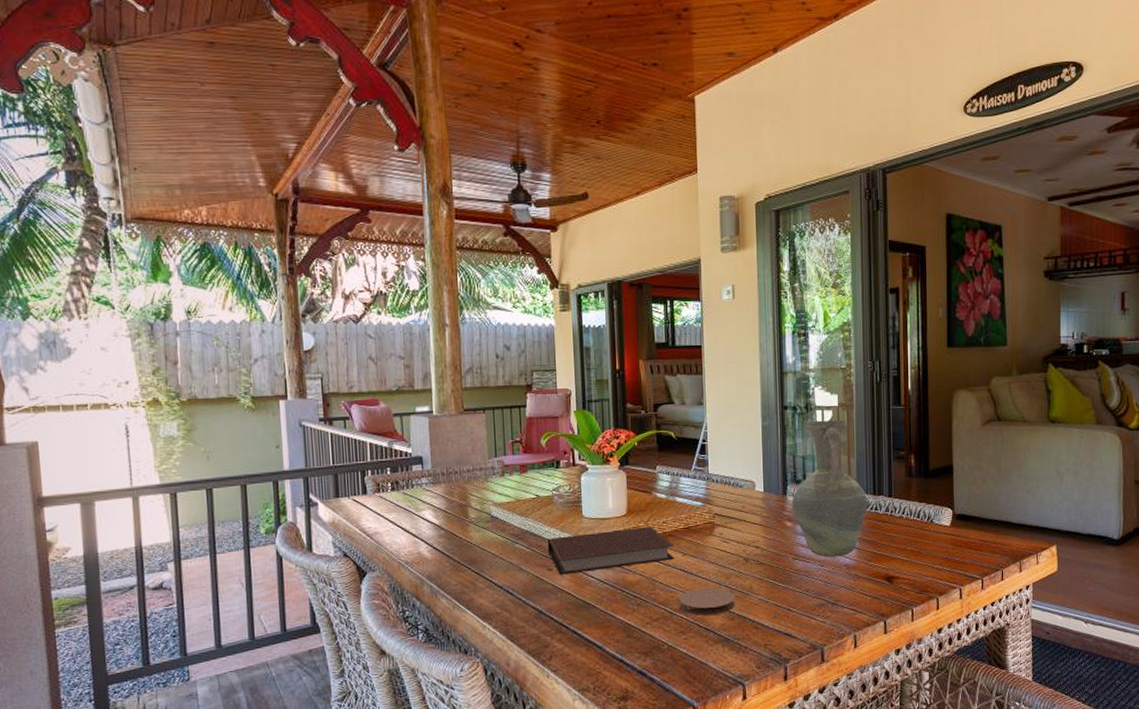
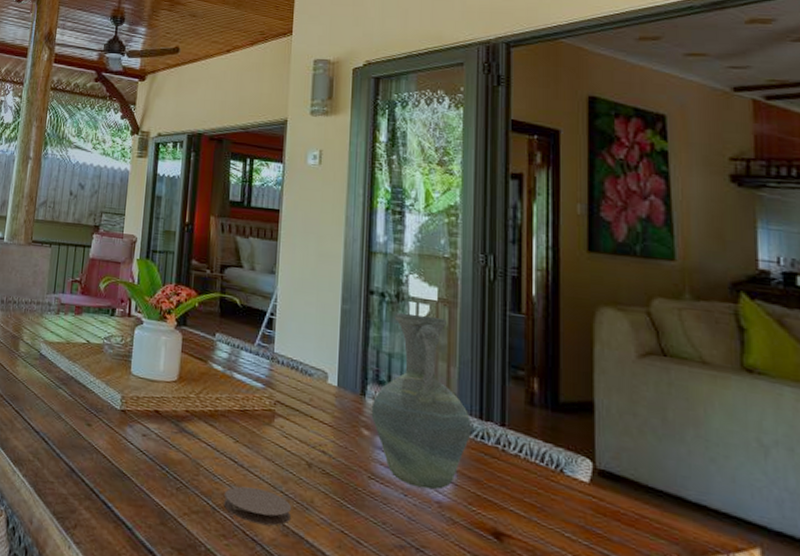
notebook: present [547,526,675,575] -> none [90,390,226,446]

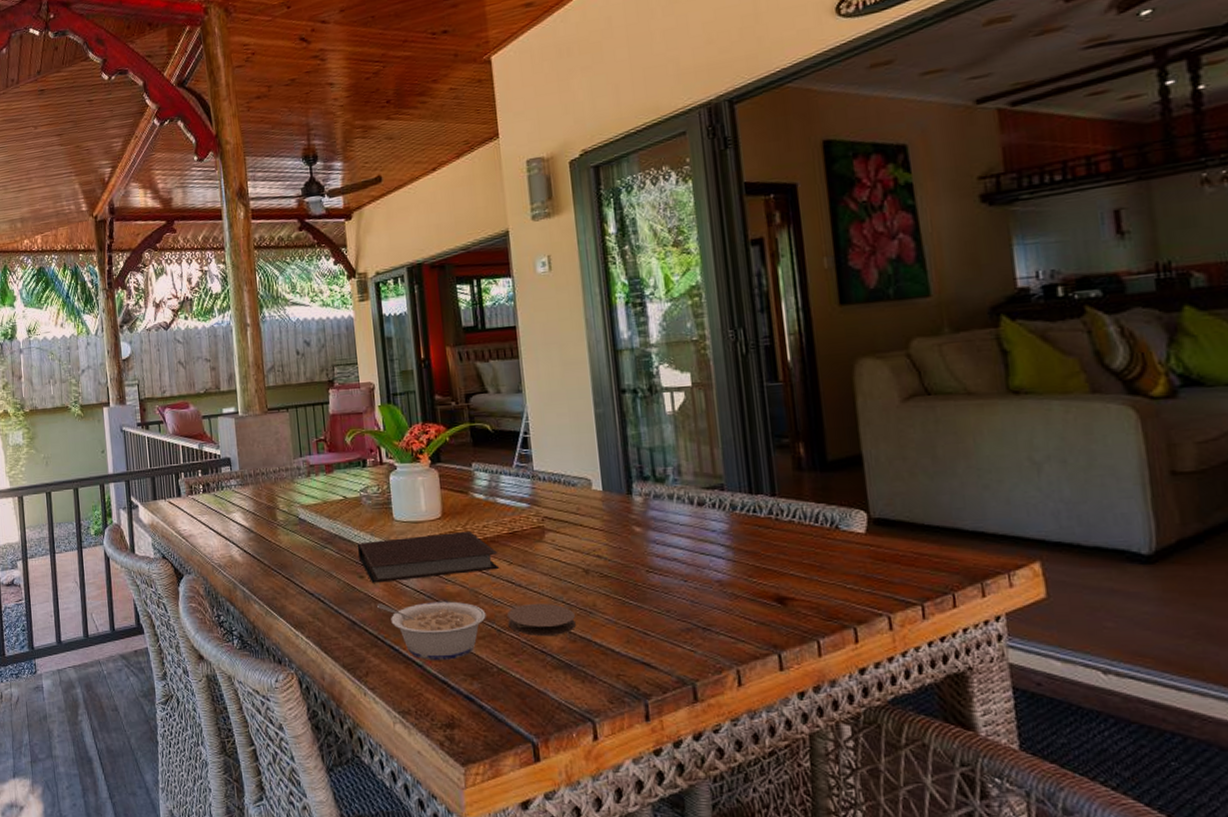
notebook: none [90,390,226,446] -> present [357,530,500,583]
legume: none [99,455,204,530] -> present [377,601,486,660]
pitcher: present [371,312,472,490] -> none [639,403,743,571]

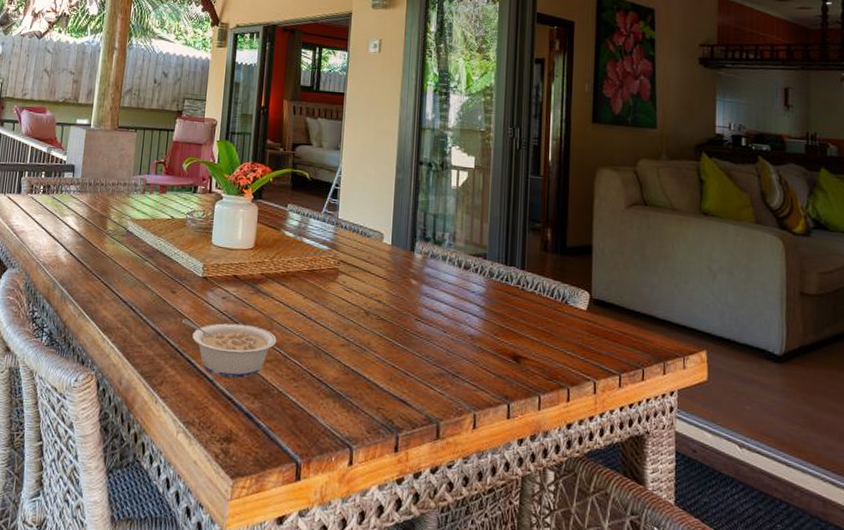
notebook: present [357,530,500,583] -> none [174,260,297,302]
coaster: present [507,604,576,637] -> none [294,335,351,367]

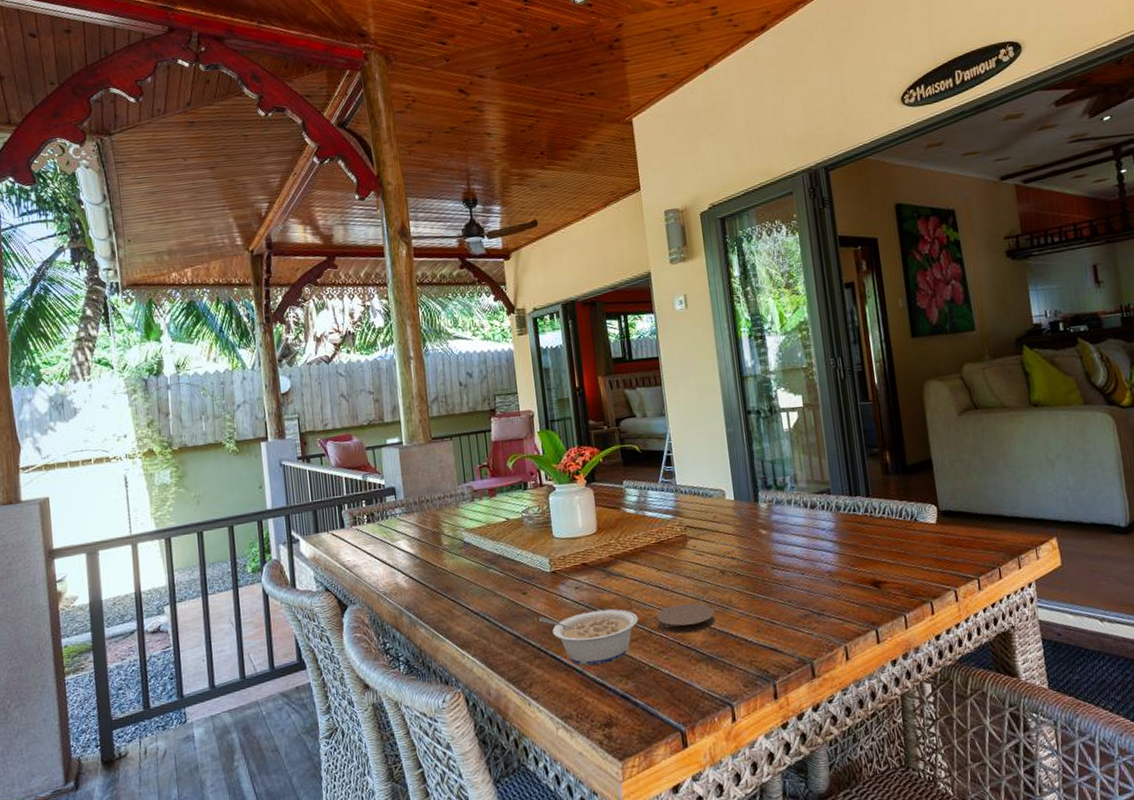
coaster: none [294,335,351,367] -> present [657,603,715,634]

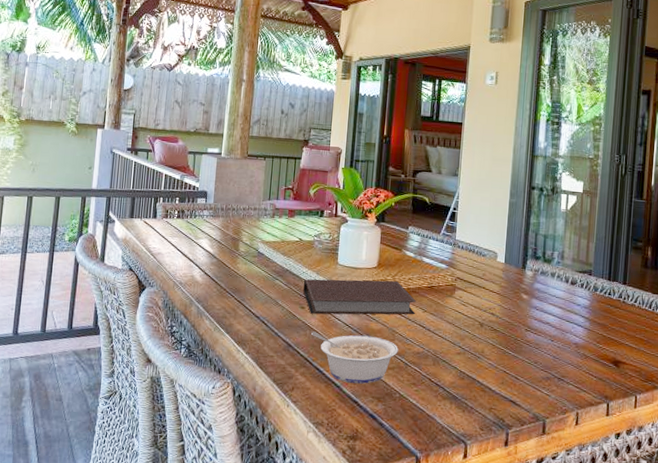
notebook: none [519,543,649,598] -> present [303,278,417,315]
coaster: present [657,603,715,634] -> none [414,345,467,373]

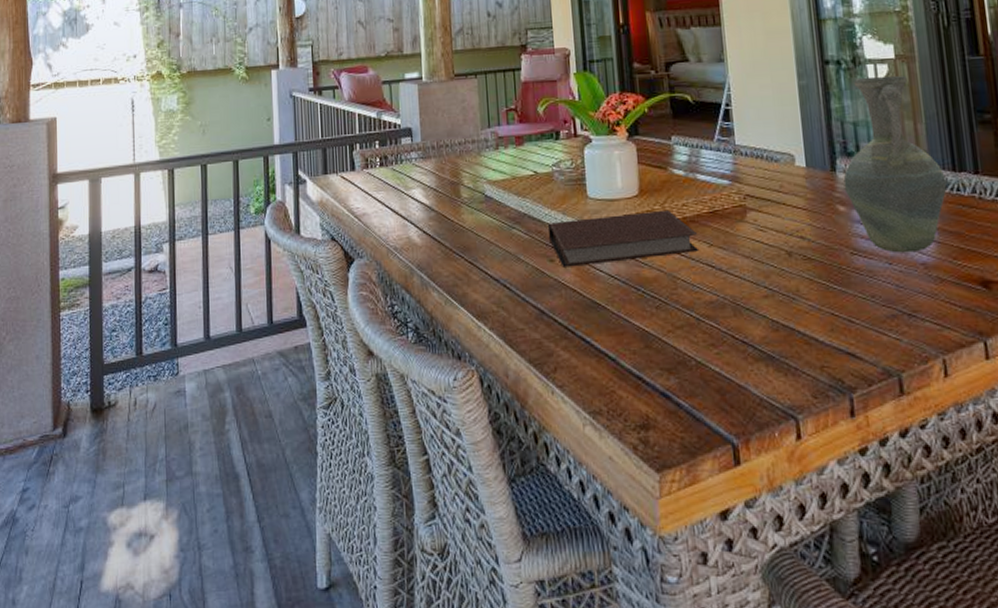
legume: present [311,331,398,384] -> none [568,287,685,353]
pitcher: none [529,203,603,335] -> present [843,76,947,253]

